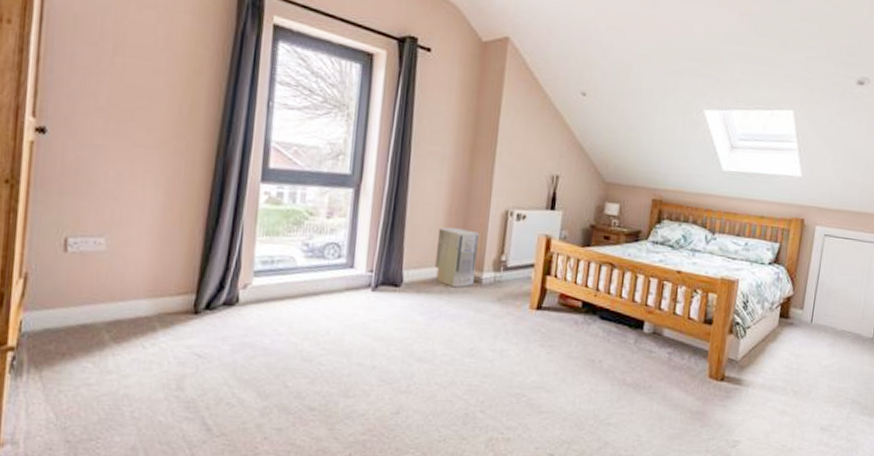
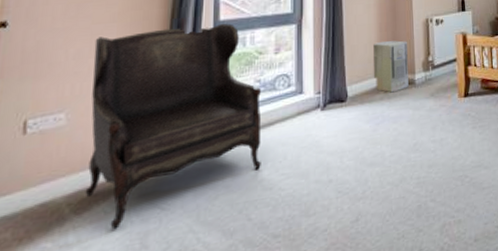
armchair: none [124,162,310,366] -> present [85,23,262,230]

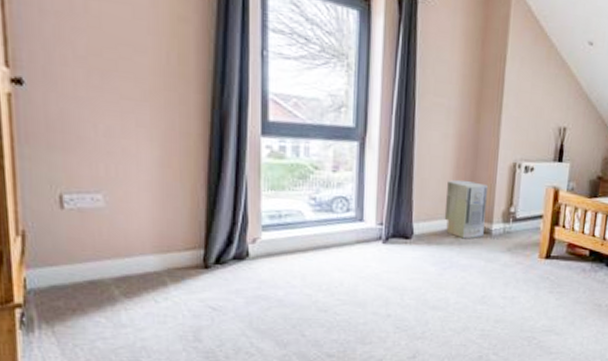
armchair: present [85,23,262,230] -> none [126,115,318,319]

